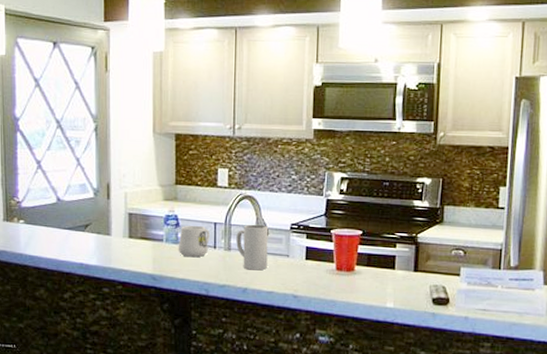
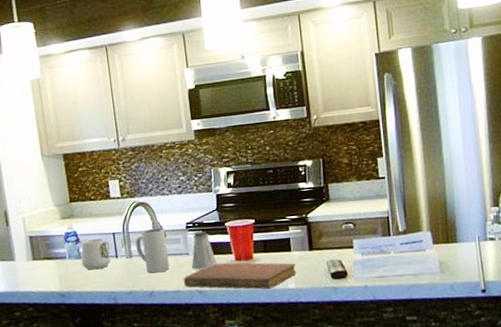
notebook: none [279,270,397,304] -> present [183,262,296,290]
saltshaker: none [290,235,317,274] -> present [192,231,217,270]

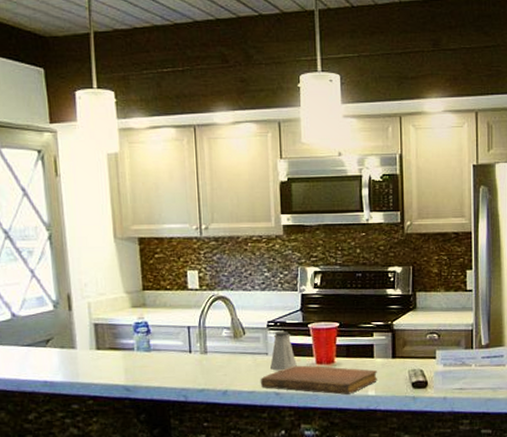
mug: present [81,238,111,270] -> none [150,330,184,364]
mug: present [135,228,170,273] -> none [212,324,247,372]

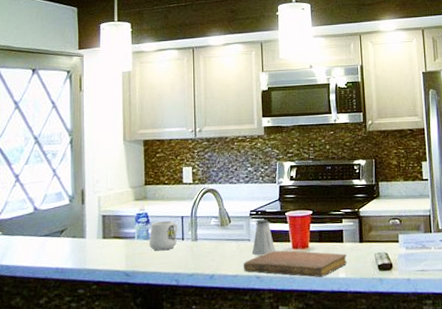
mug: none [150,330,184,364] -> present [149,220,178,251]

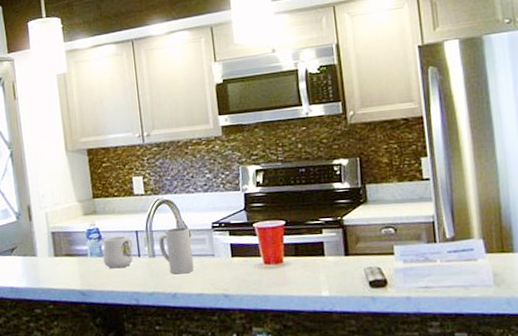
mug: none [202,214,231,257] -> present [159,227,194,274]
notebook: present [243,250,347,277] -> none [208,265,330,296]
saltshaker: present [252,219,275,256] -> none [217,232,244,272]

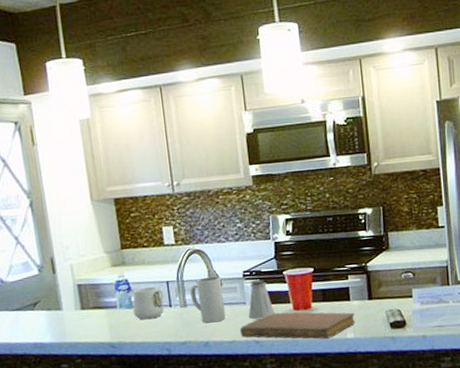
notebook: none [208,265,330,296] -> present [239,312,355,340]
saltshaker: none [217,232,244,272] -> present [249,280,275,319]

